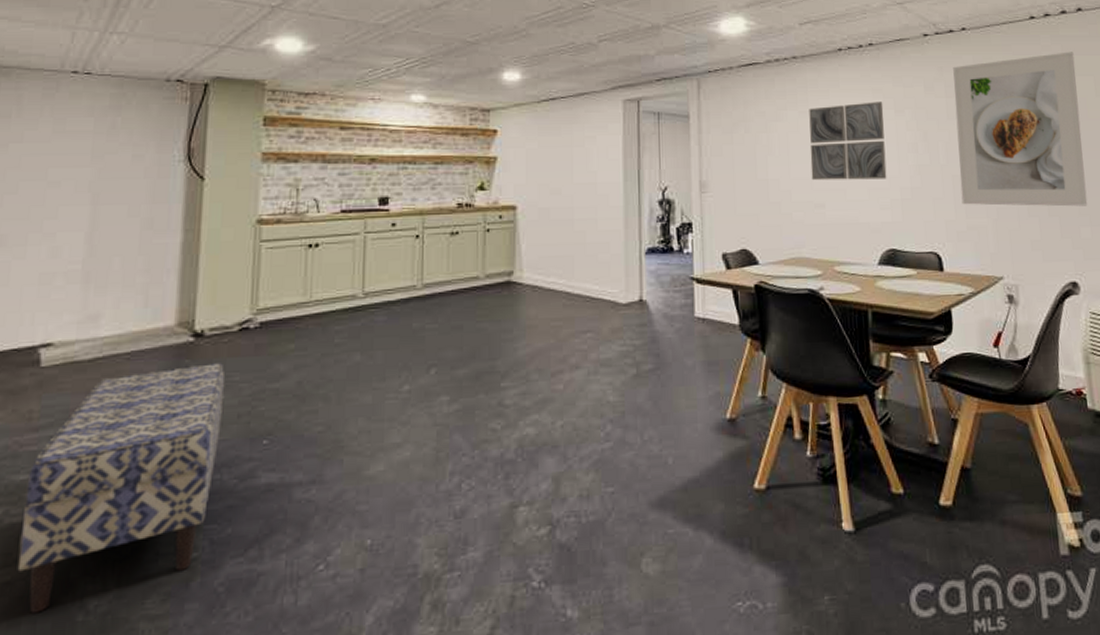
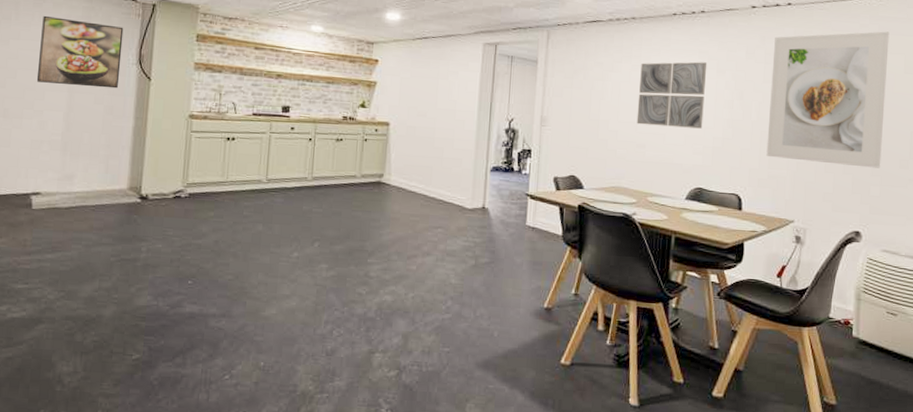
bench: present [17,363,226,614] -> none [16,220,163,381]
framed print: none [46,108,166,196] -> present [36,15,124,89]

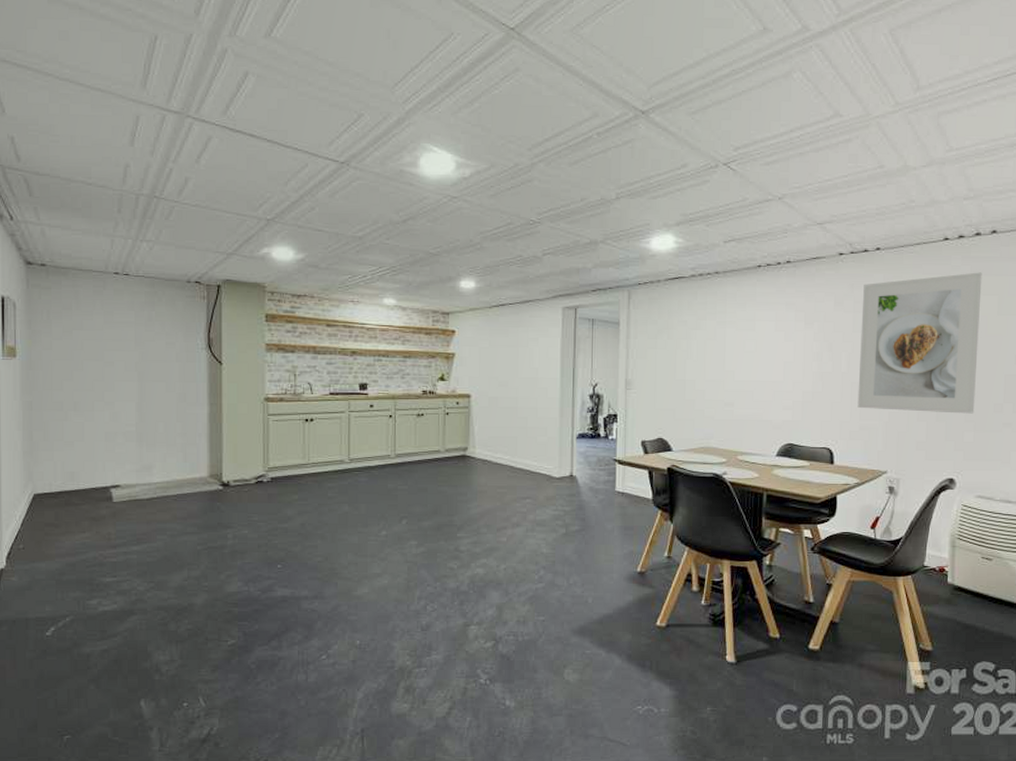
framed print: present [36,15,124,89] -> none [104,303,190,375]
wall art: present [636,62,708,129] -> none [724,314,795,383]

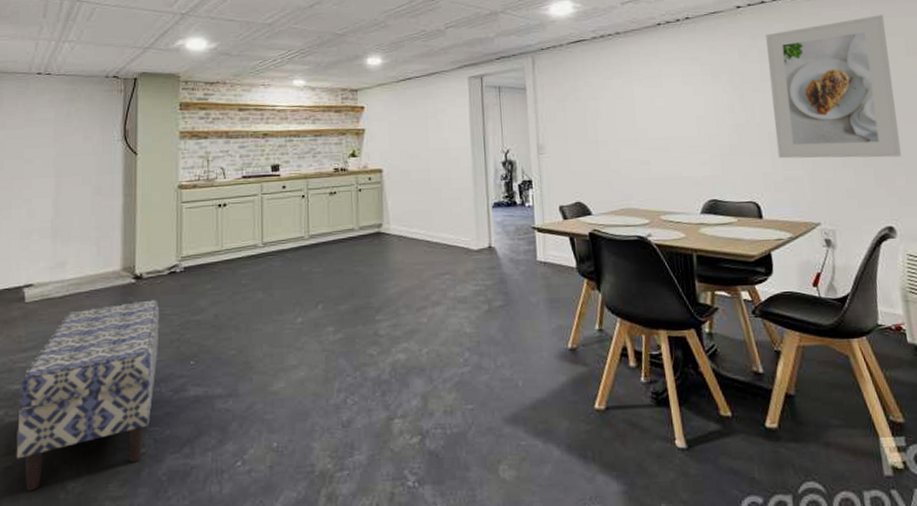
bench: none [110,507,248,672] -> present [16,300,160,491]

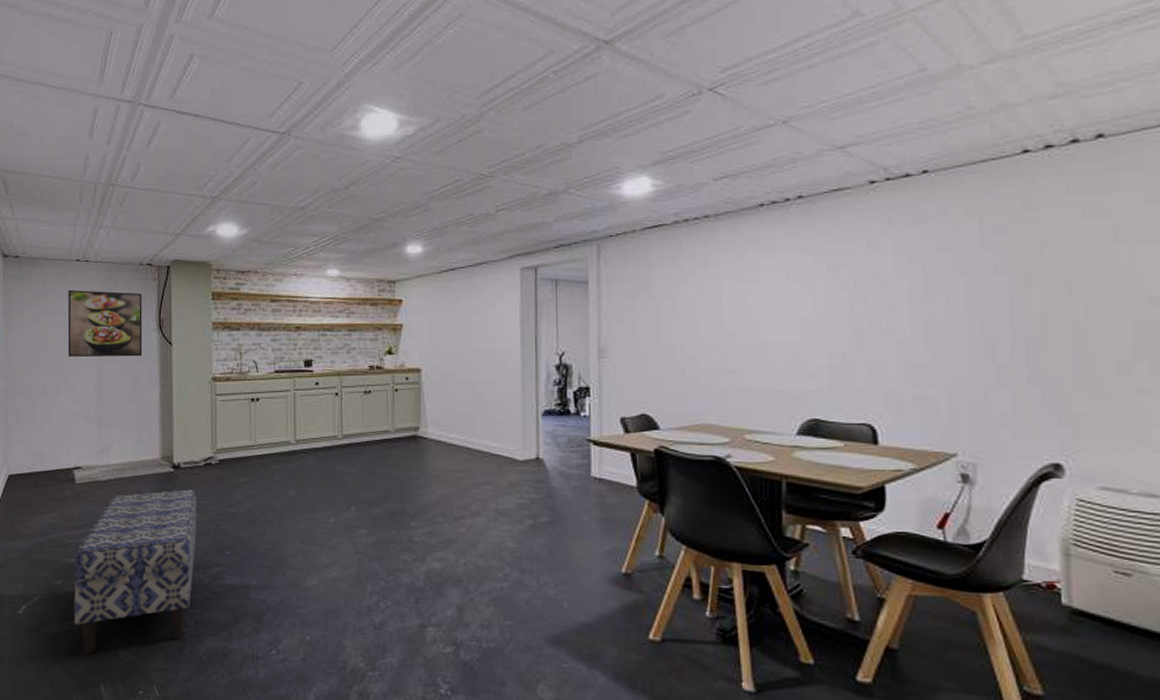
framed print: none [23,102,107,170] -> present [68,289,143,357]
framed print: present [766,15,902,159] -> none [906,190,1087,377]

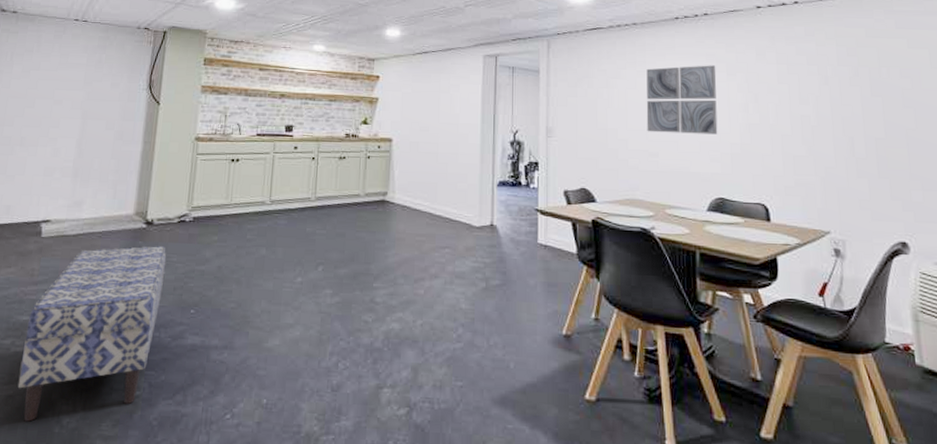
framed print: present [68,289,143,357] -> none [52,46,136,114]
wall art: none [721,260,813,346] -> present [646,65,718,135]

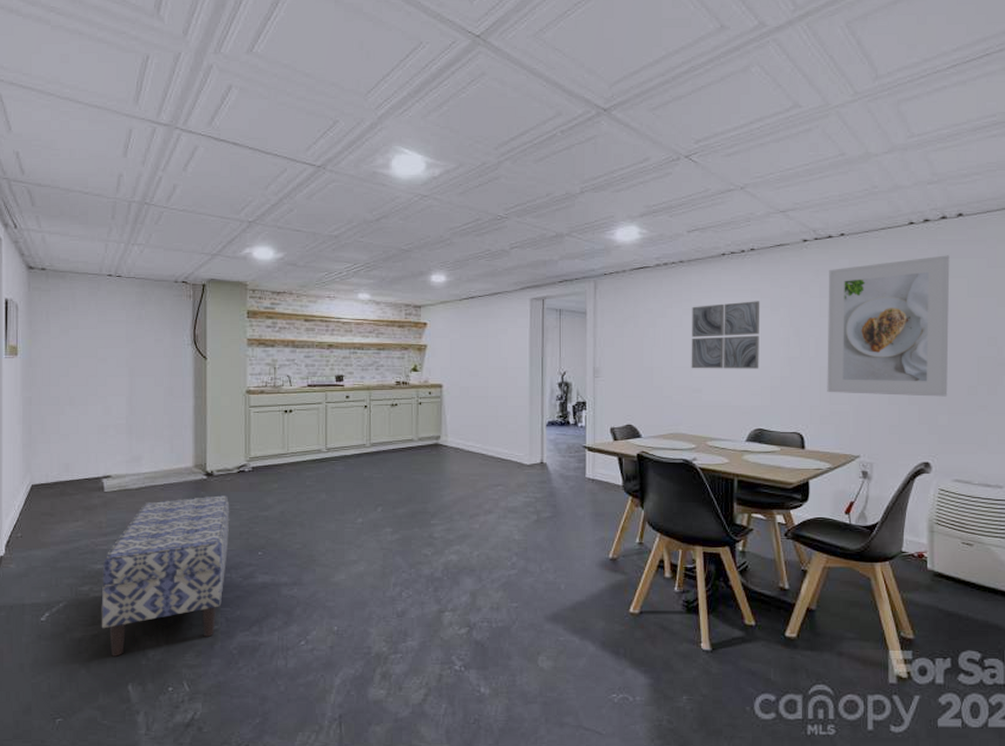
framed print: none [785,26,920,171] -> present [827,255,950,397]

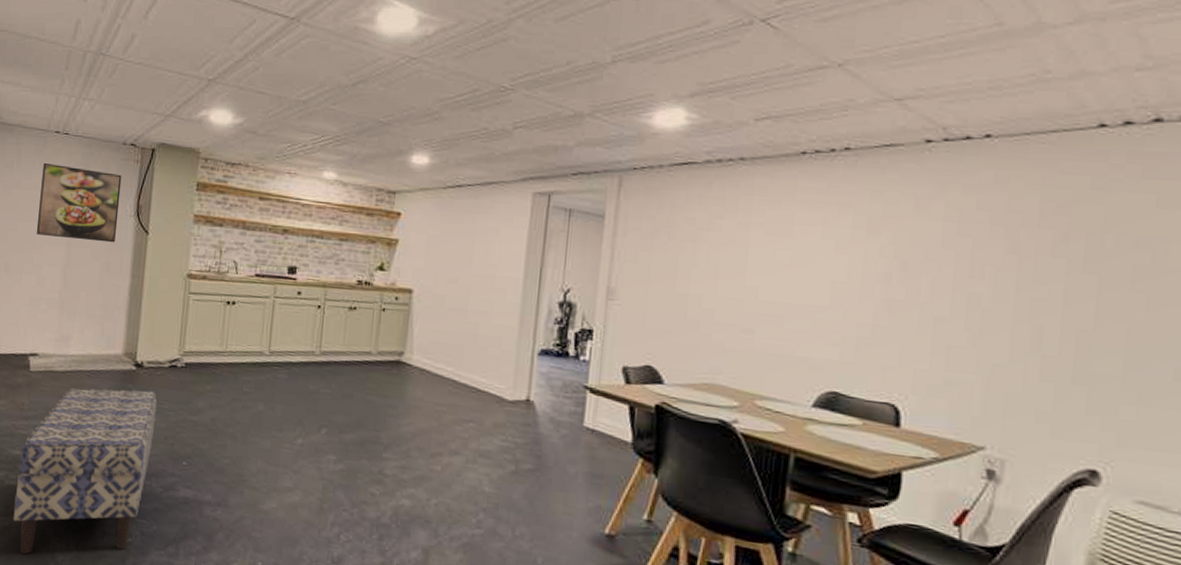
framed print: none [98,303,177,370] -> present [36,162,122,243]
wall art: present [691,301,760,369] -> none [742,218,852,311]
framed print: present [827,255,950,397] -> none [942,174,1163,380]

